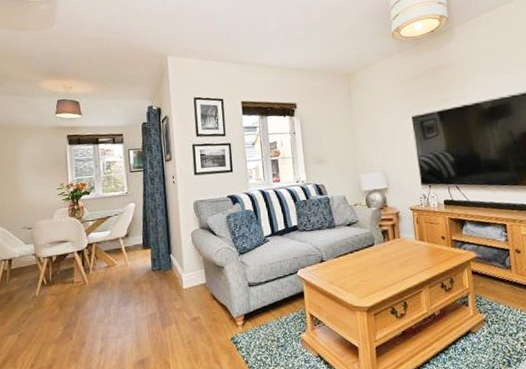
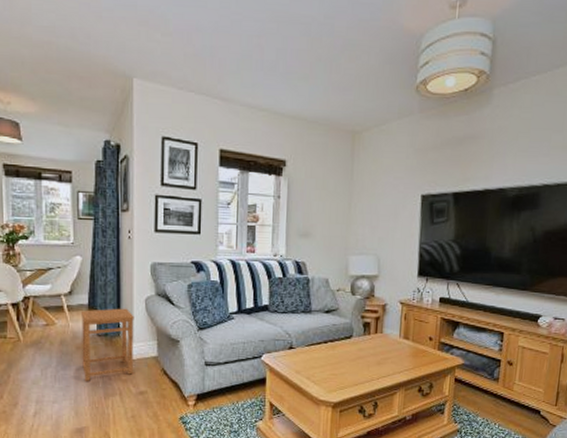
side table: none [136,243,186,314] -> present [80,308,134,381]

